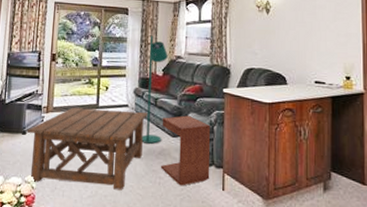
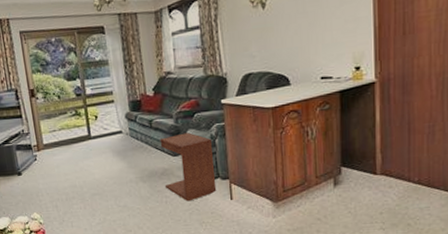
coffee table: present [27,107,148,190] -> none [21,135,145,218]
floor lamp: present [141,27,168,144] -> none [133,43,162,167]

